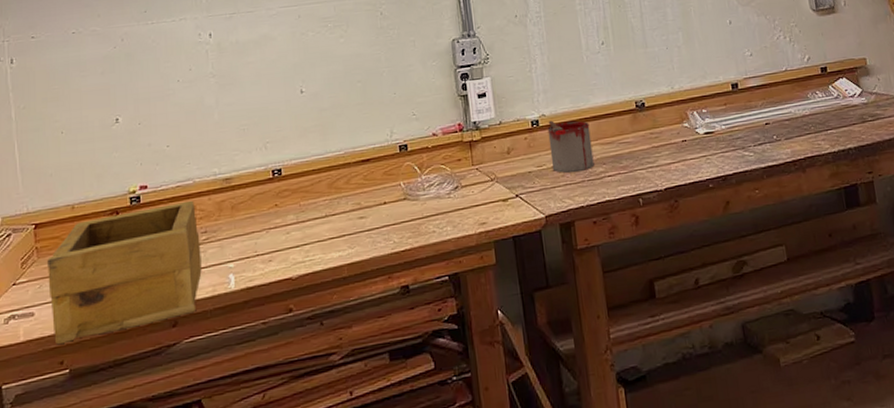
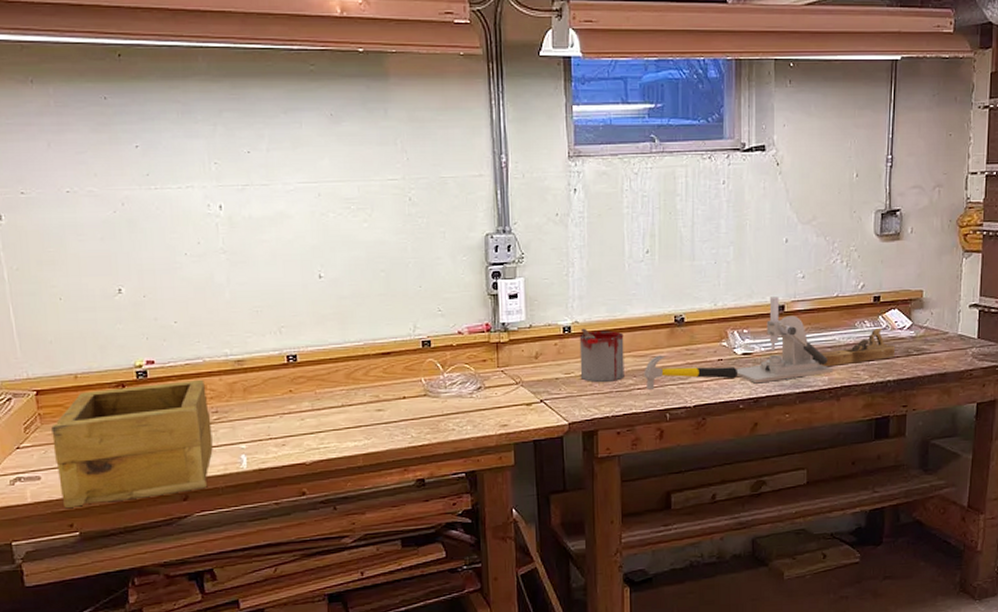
hammer: none [612,140,704,177] -> present [644,354,739,391]
arbor press: none [700,75,795,162] -> present [736,297,834,384]
hand plane: none [771,97,852,140] -> present [812,327,896,367]

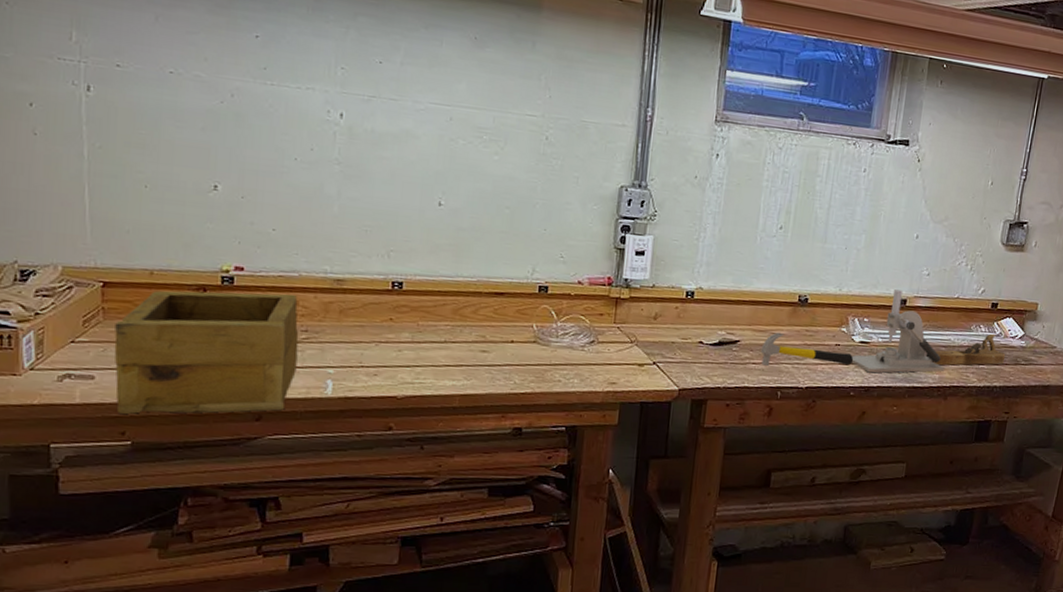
paint can: present [579,328,624,383] -> none [697,295,746,354]

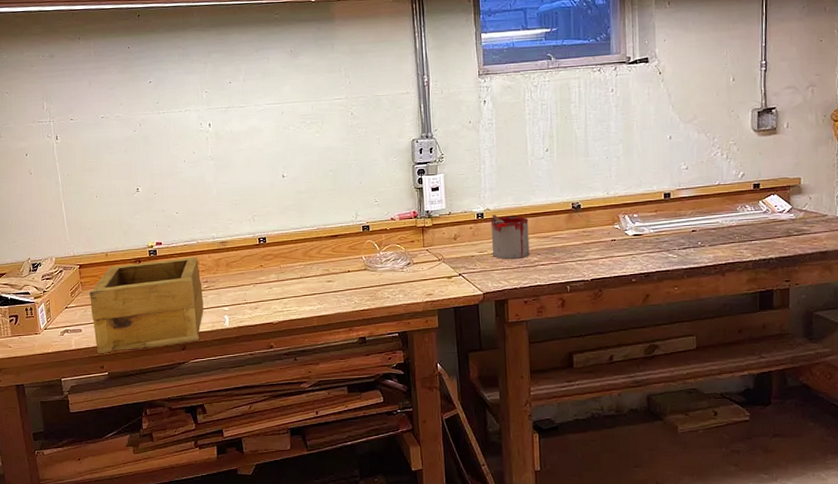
paint can: none [697,295,746,354] -> present [491,214,530,260]
hammer: present [760,332,854,367] -> none [546,236,630,266]
arbor press: present [851,289,946,374] -> none [628,186,718,261]
hand plane: present [925,333,1006,366] -> none [697,211,777,246]

